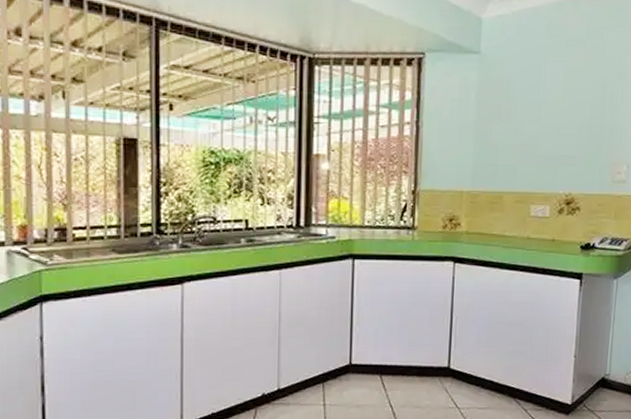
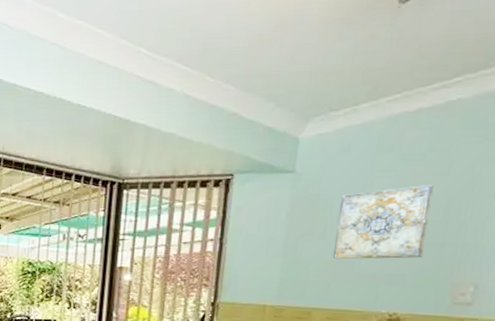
wall art: none [518,70,592,142] -> present [333,185,433,260]

